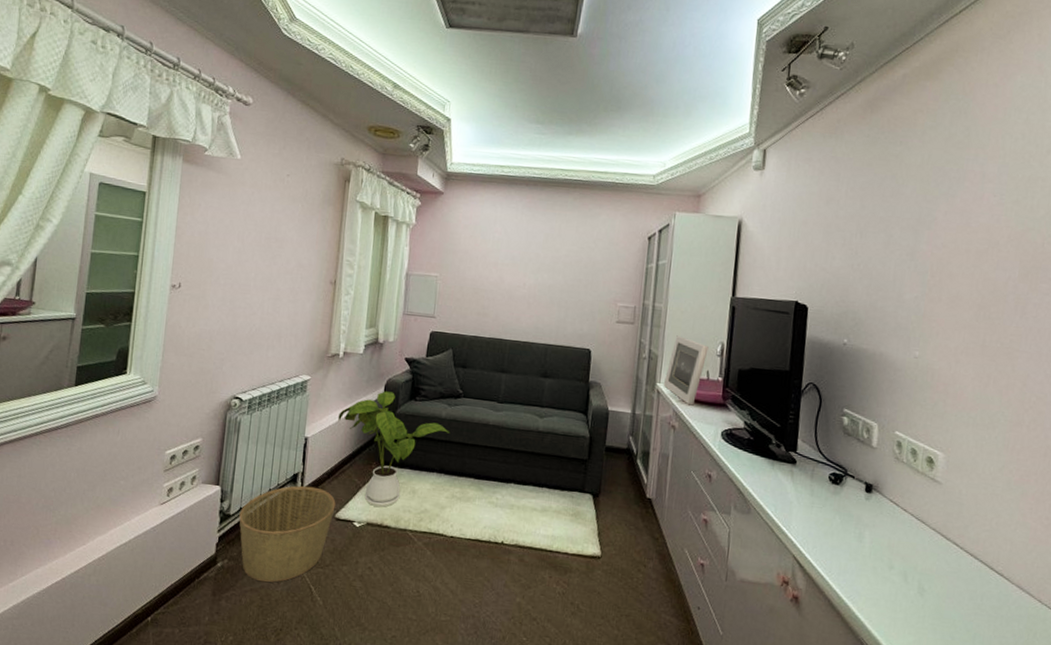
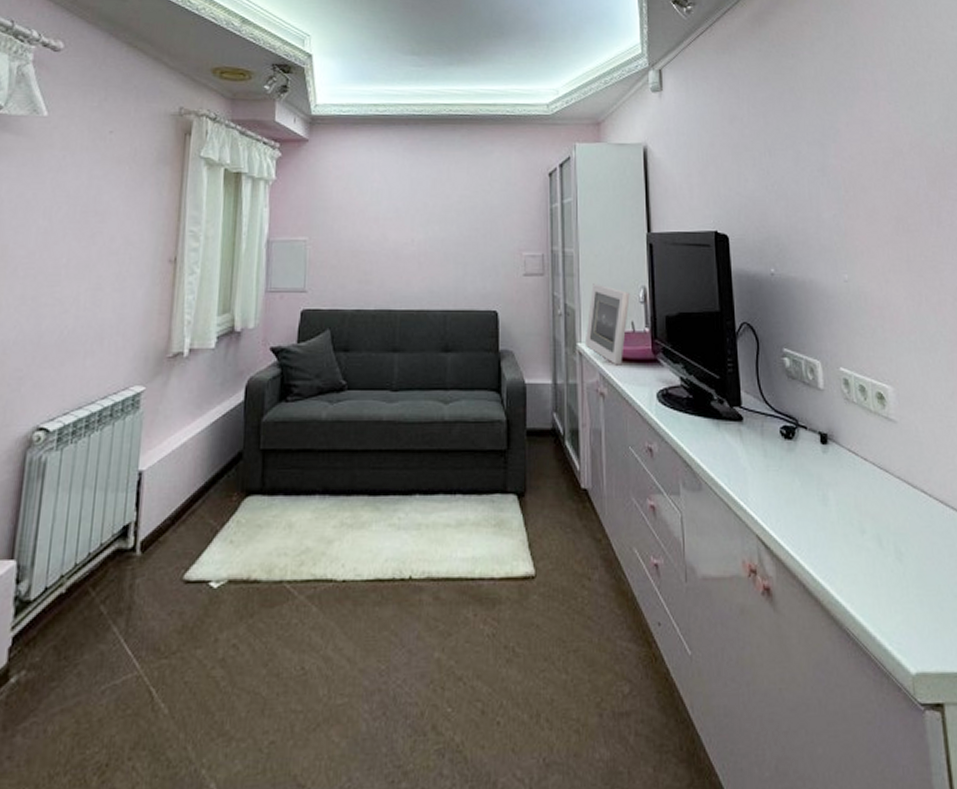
basket: present [239,486,336,583] -> none [43,540,184,696]
house plant: present [338,391,450,508] -> none [184,394,334,556]

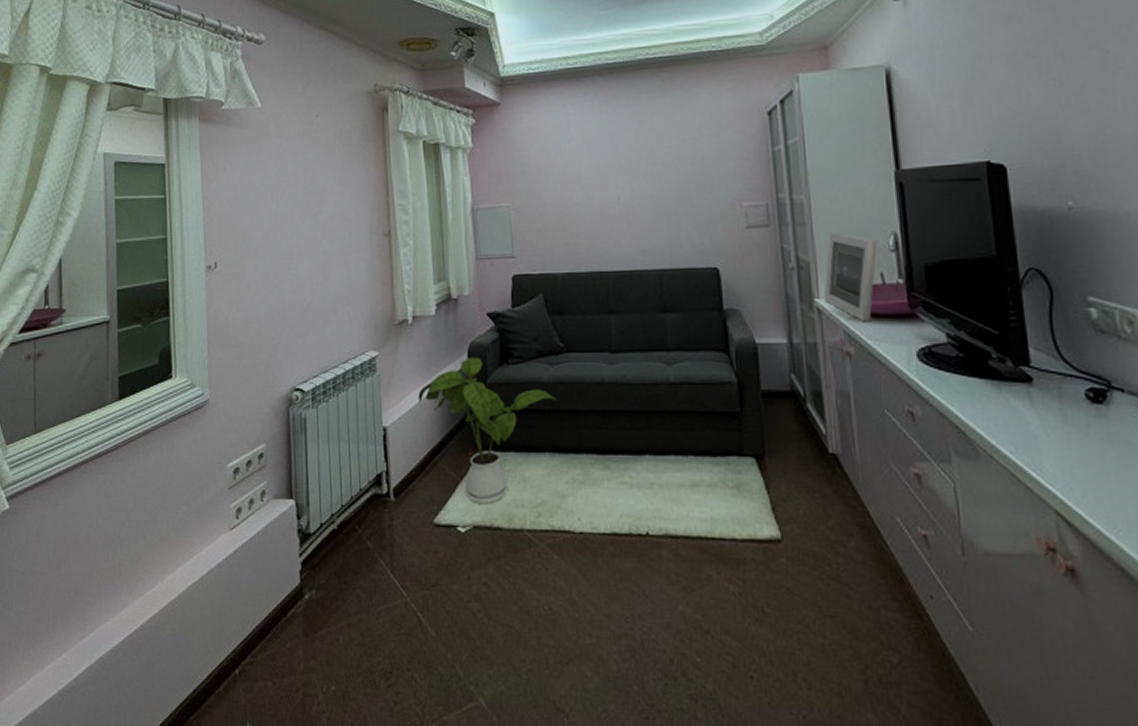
house plant: none [184,394,334,556] -> present [418,357,558,505]

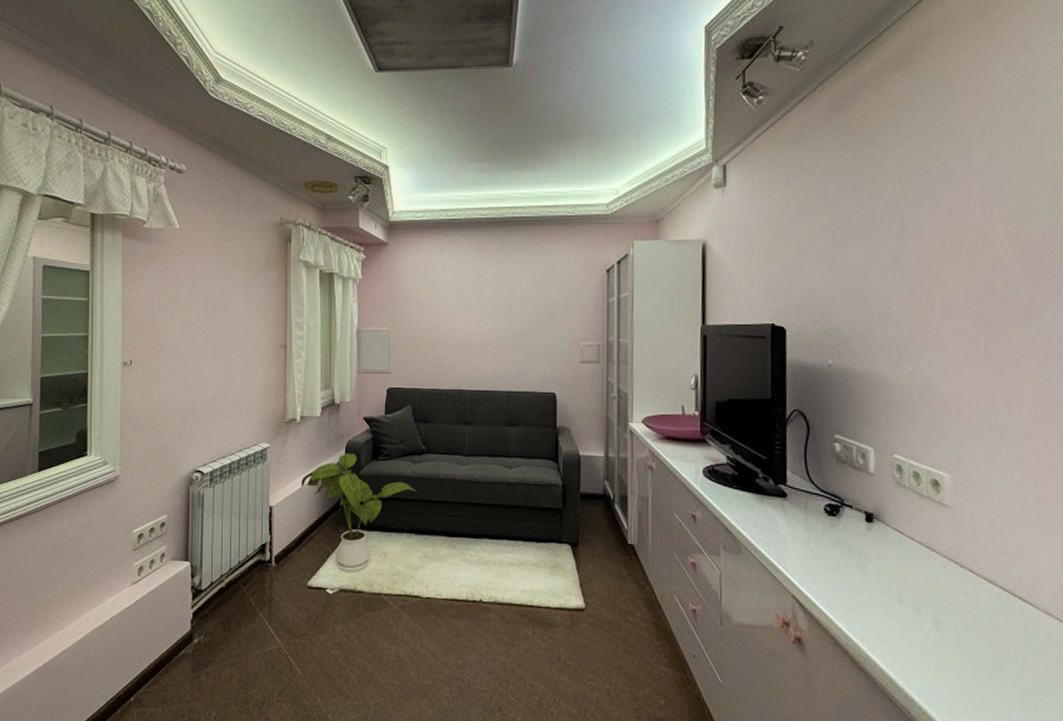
picture frame: present [823,232,877,322] -> none [635,371,681,444]

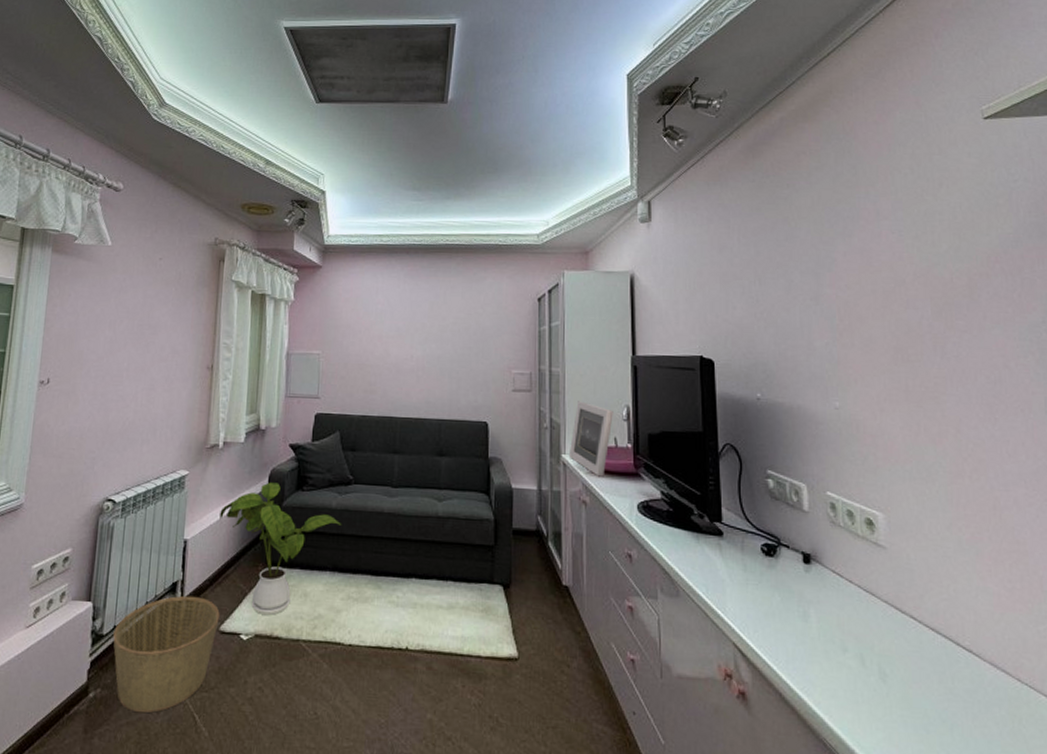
basket: none [211,555,306,656] -> present [113,595,220,714]
picture frame: none [635,371,681,444] -> present [568,401,613,477]

